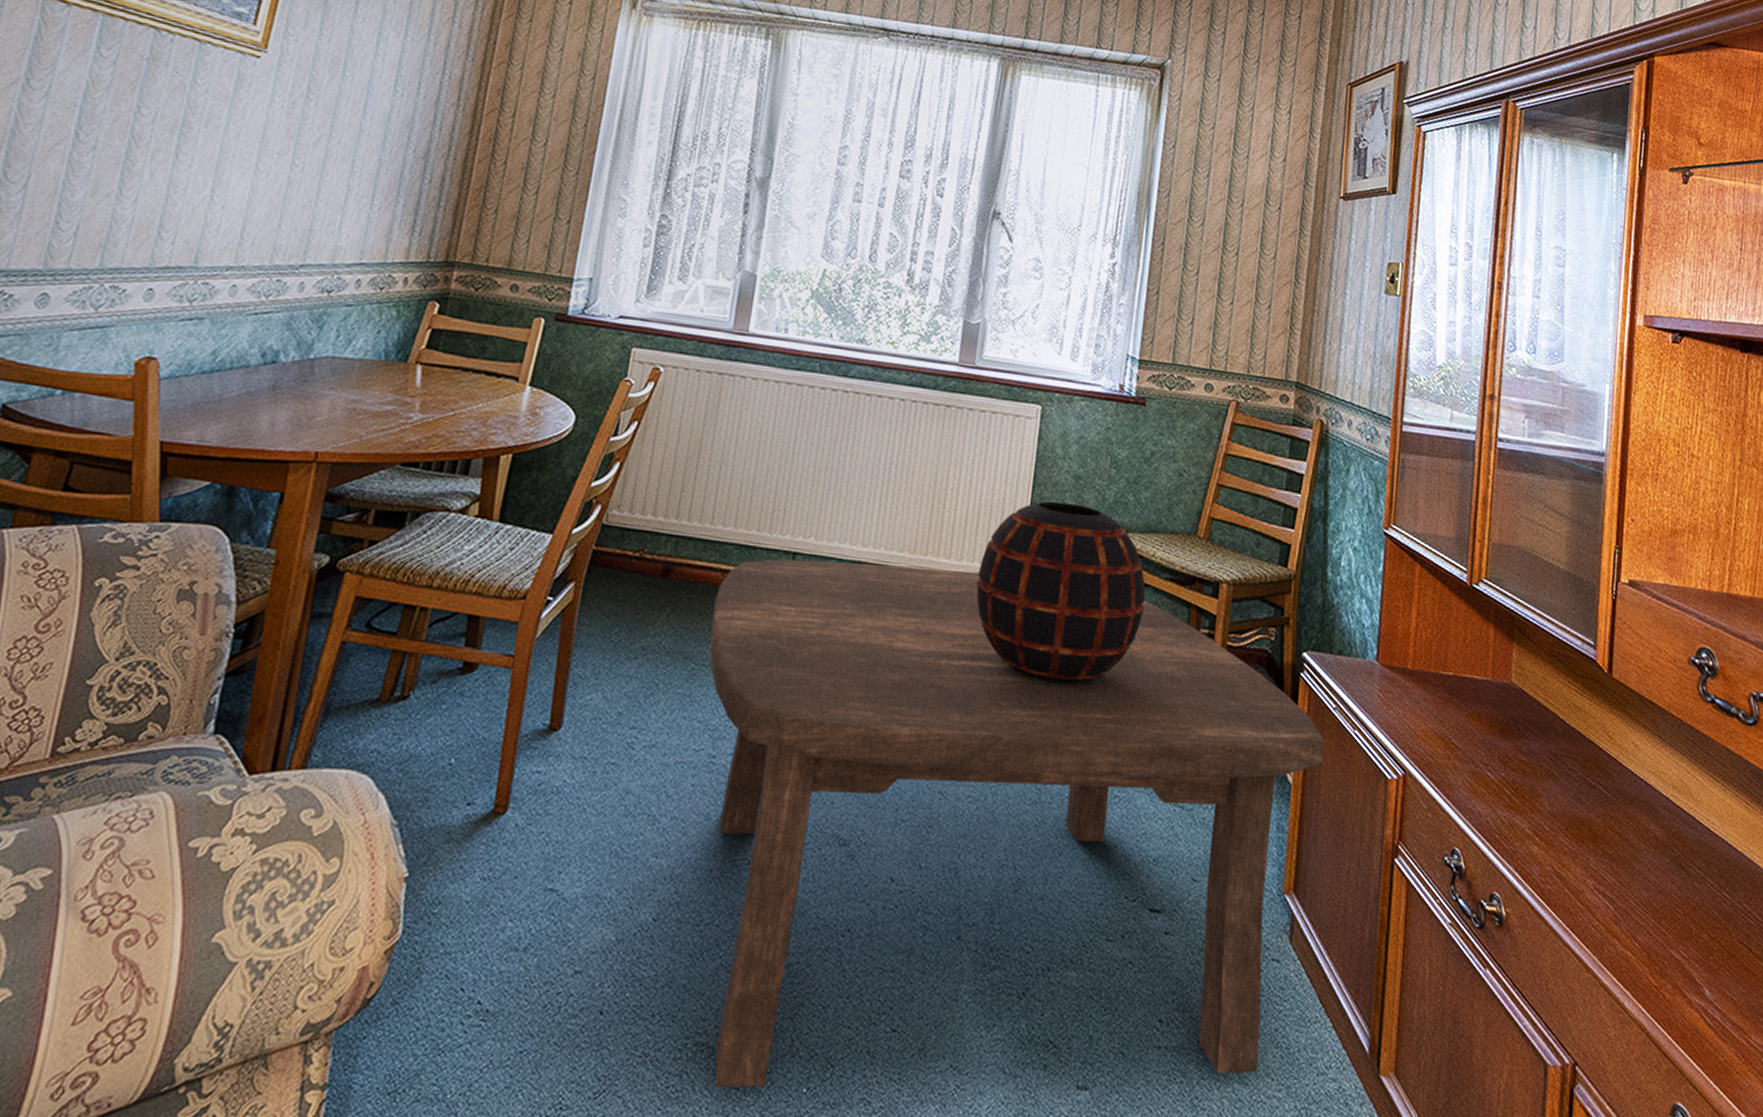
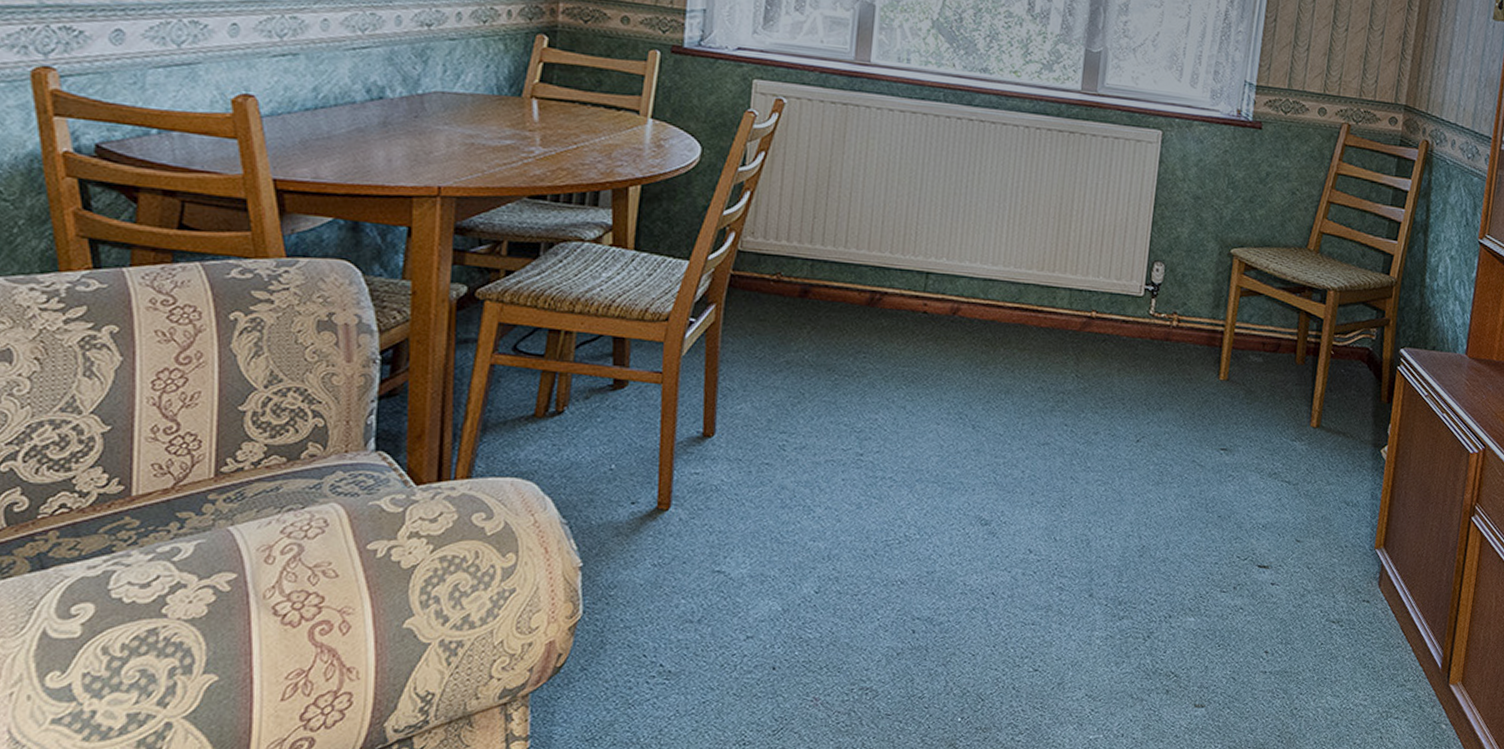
coffee table: present [709,559,1325,1088] -> none [851,278,1416,721]
decorative vase: present [976,501,1146,684] -> none [1102,220,1259,382]

